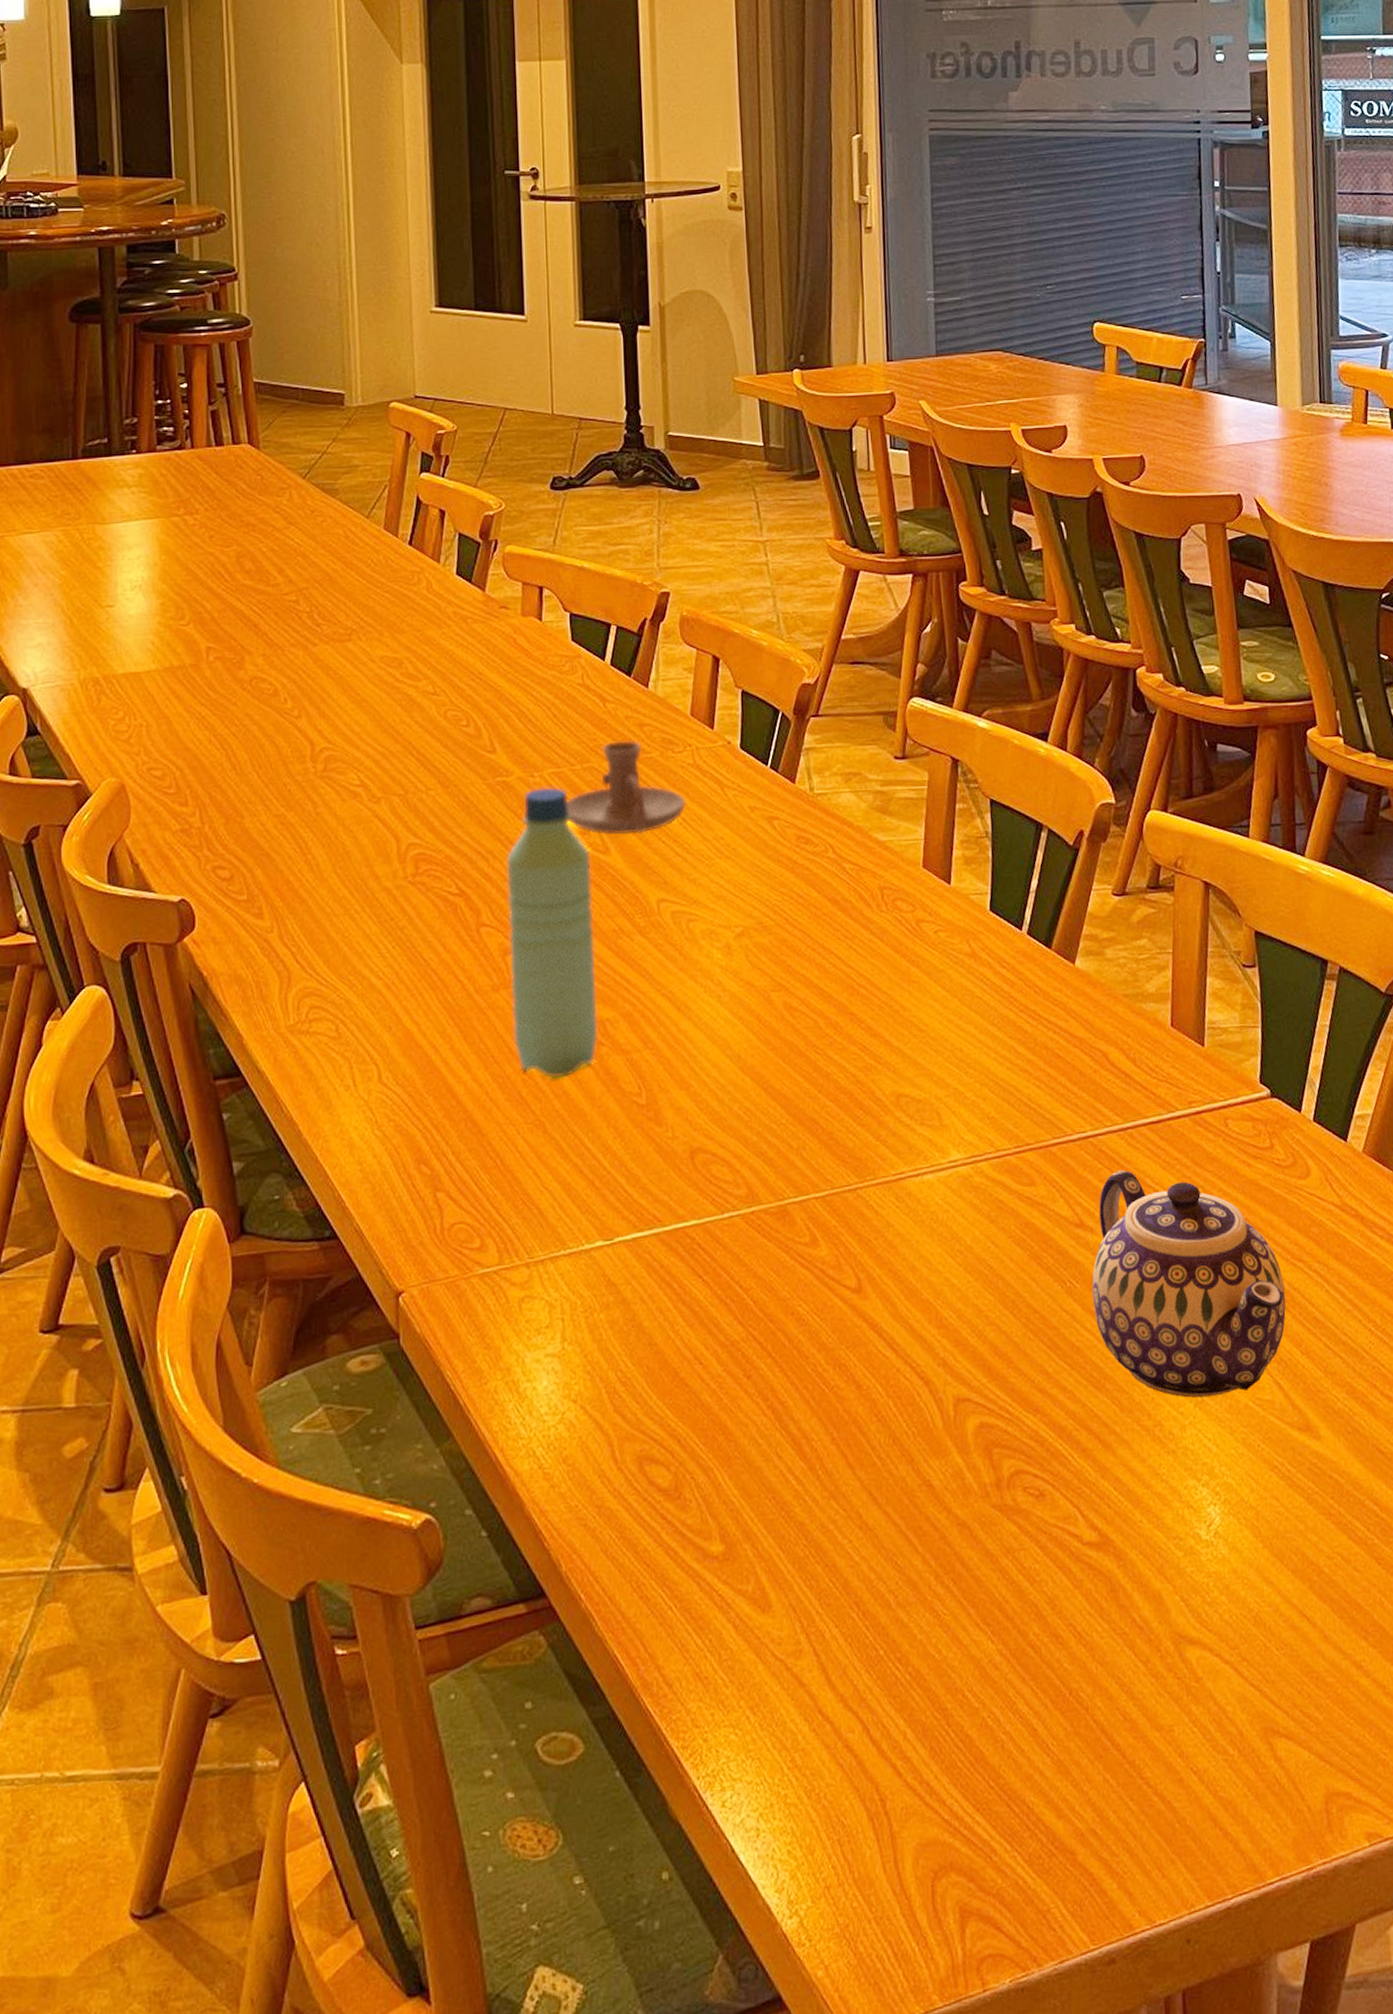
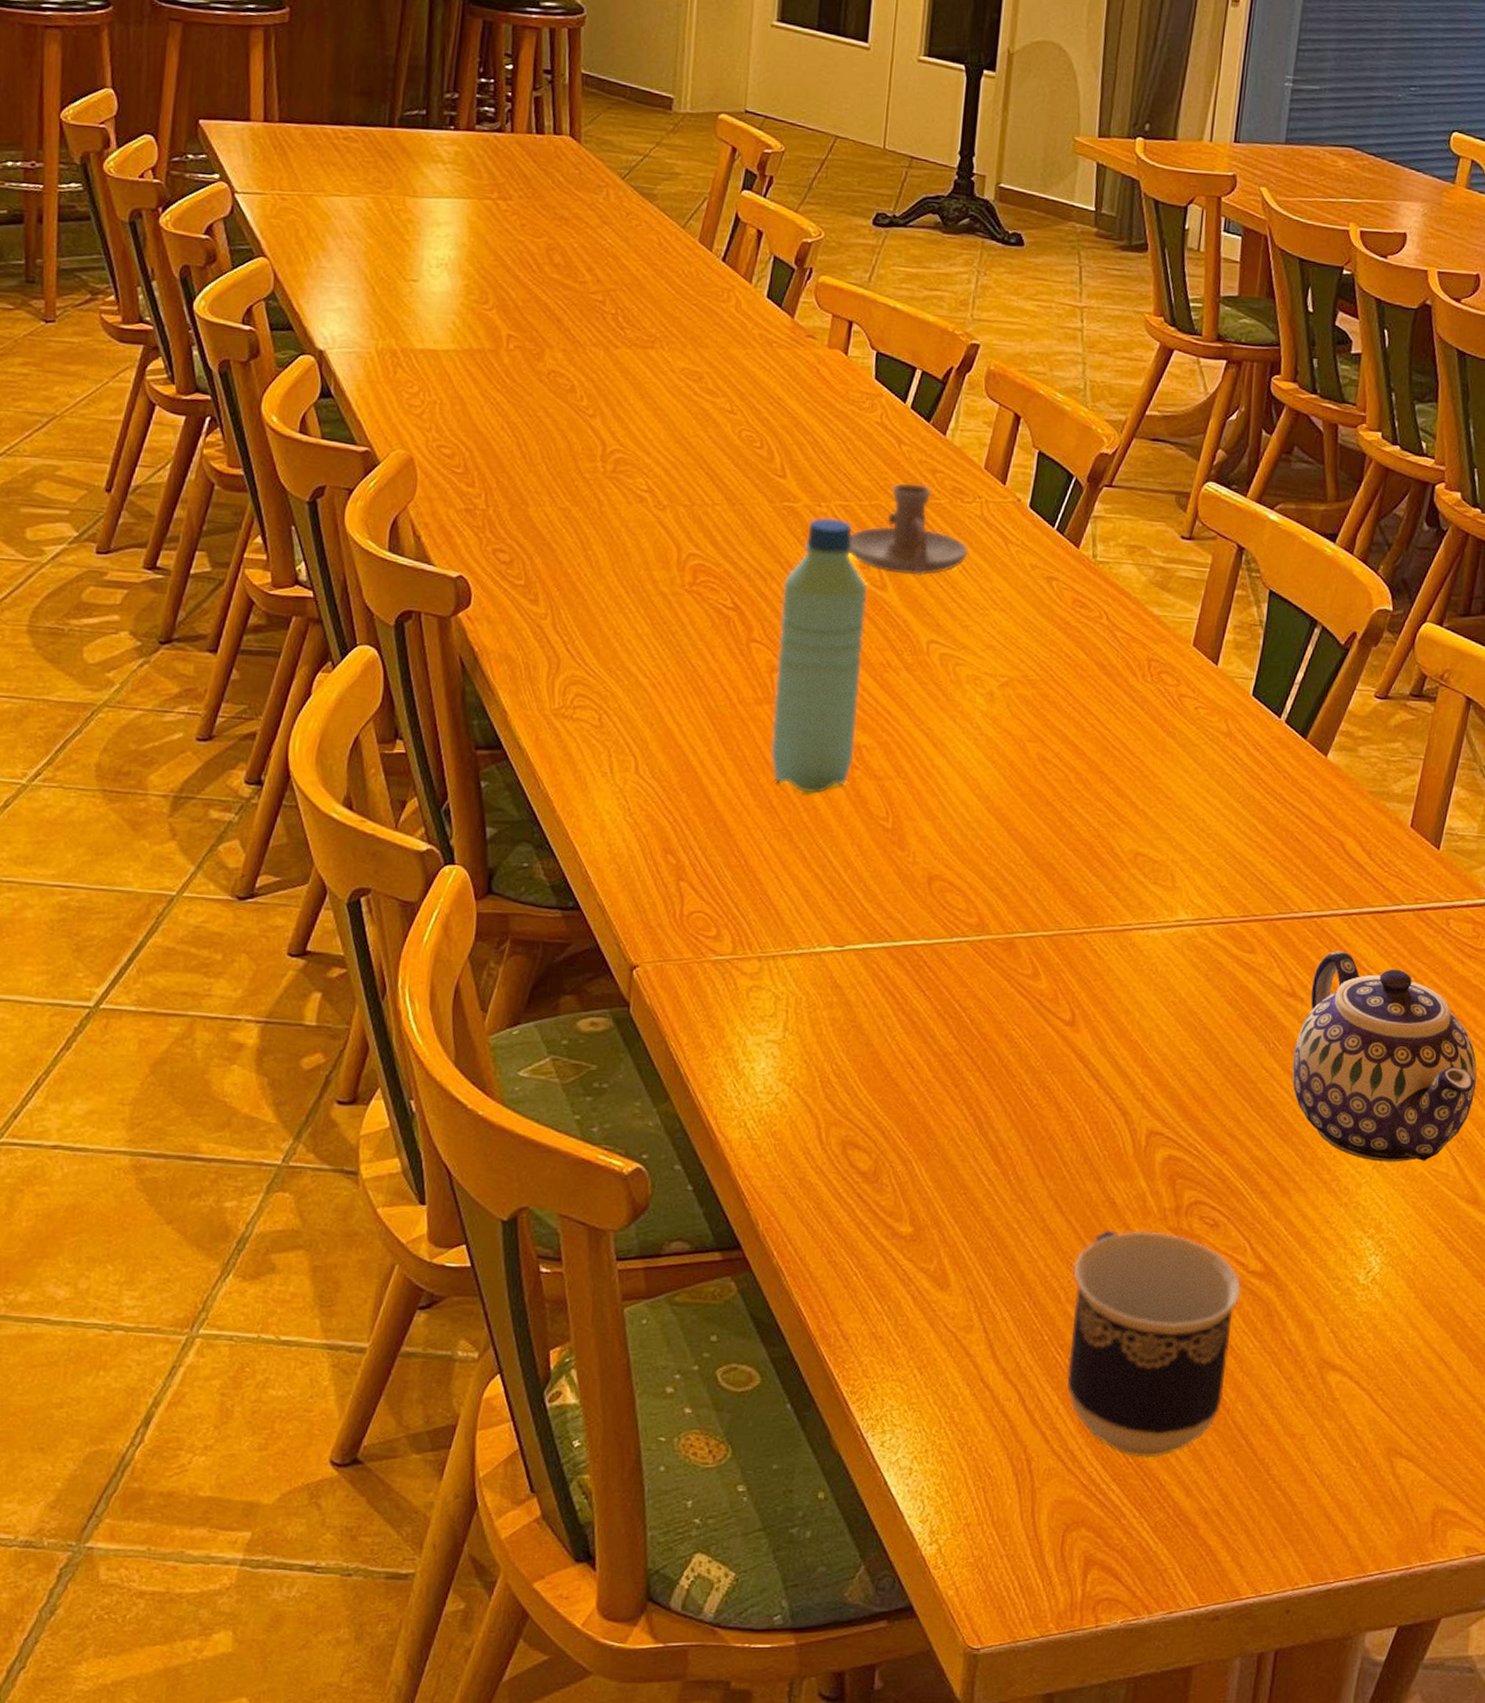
cup: none [899,1512,1080,1780] -> present [1066,1230,1242,1458]

